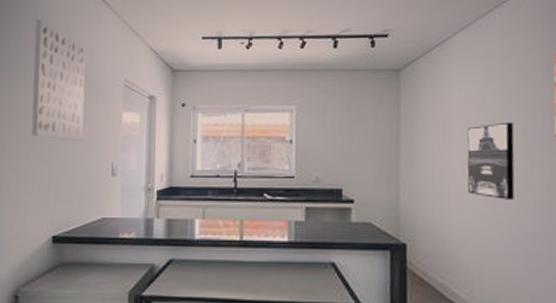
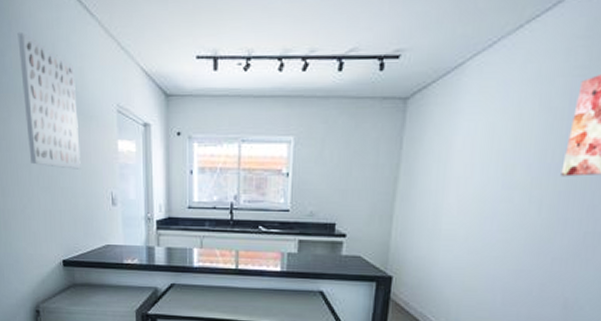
wall art: present [467,121,515,200] -> none [460,158,520,238]

